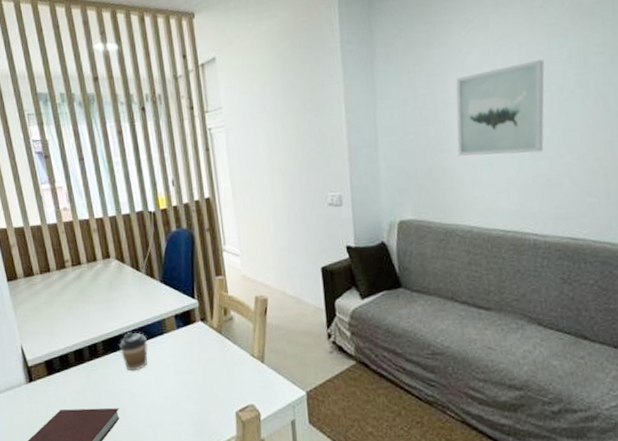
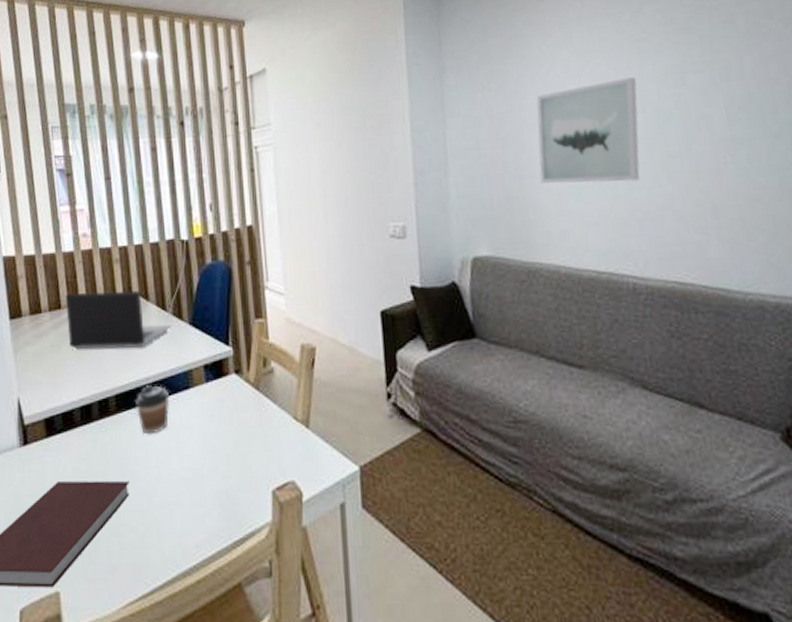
laptop computer: none [53,255,145,305] -> present [65,290,171,350]

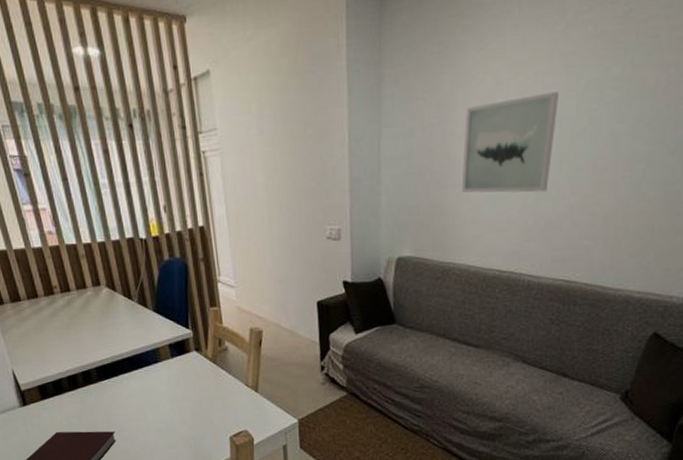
laptop computer: present [65,290,171,350] -> none [40,282,138,332]
coffee cup: present [135,385,170,435] -> none [113,360,143,398]

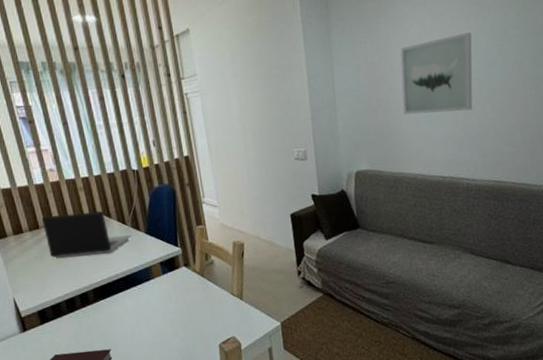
laptop computer: none [40,282,138,332] -> present [41,211,131,258]

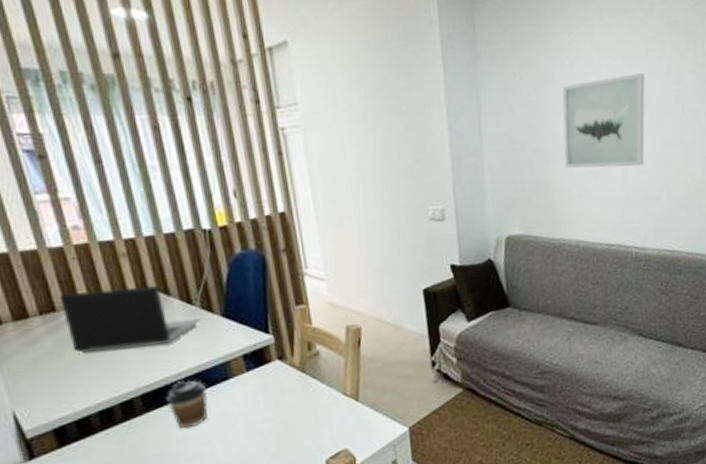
coffee cup: none [109,280,137,315] -> present [166,381,208,429]

